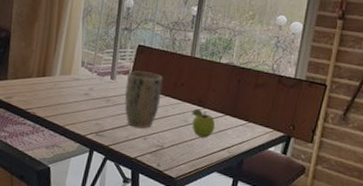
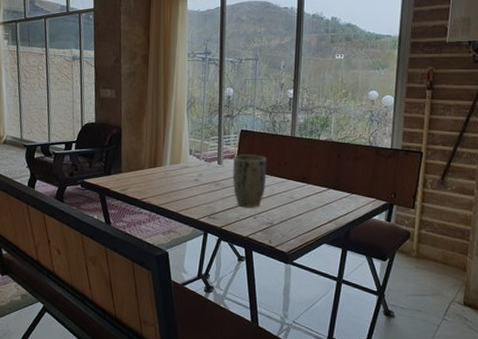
fruit: present [192,108,216,138] -> none [297,185,321,212]

